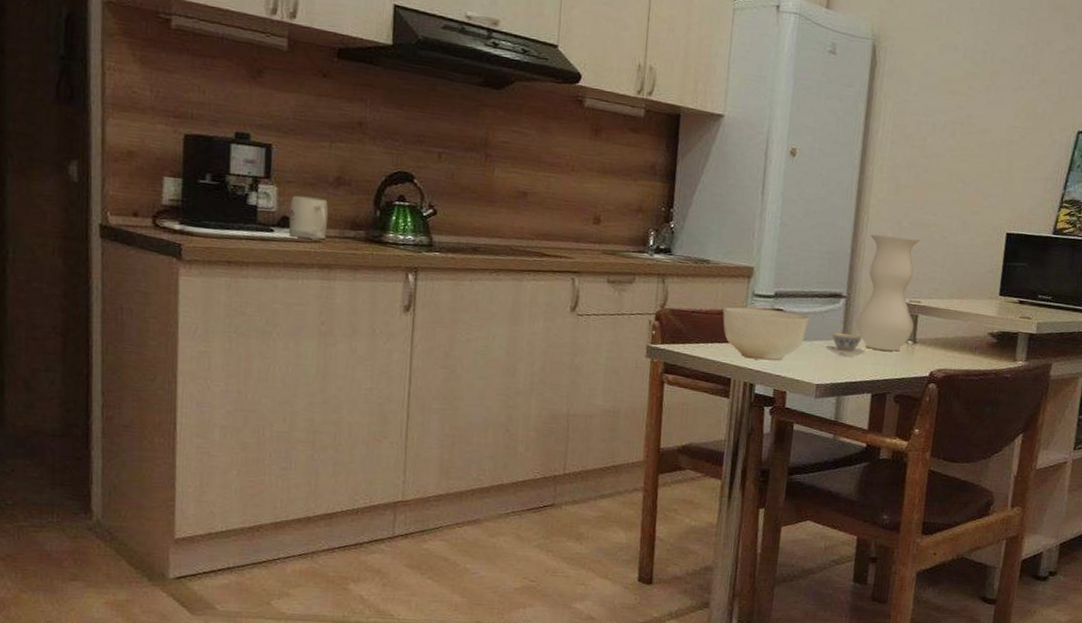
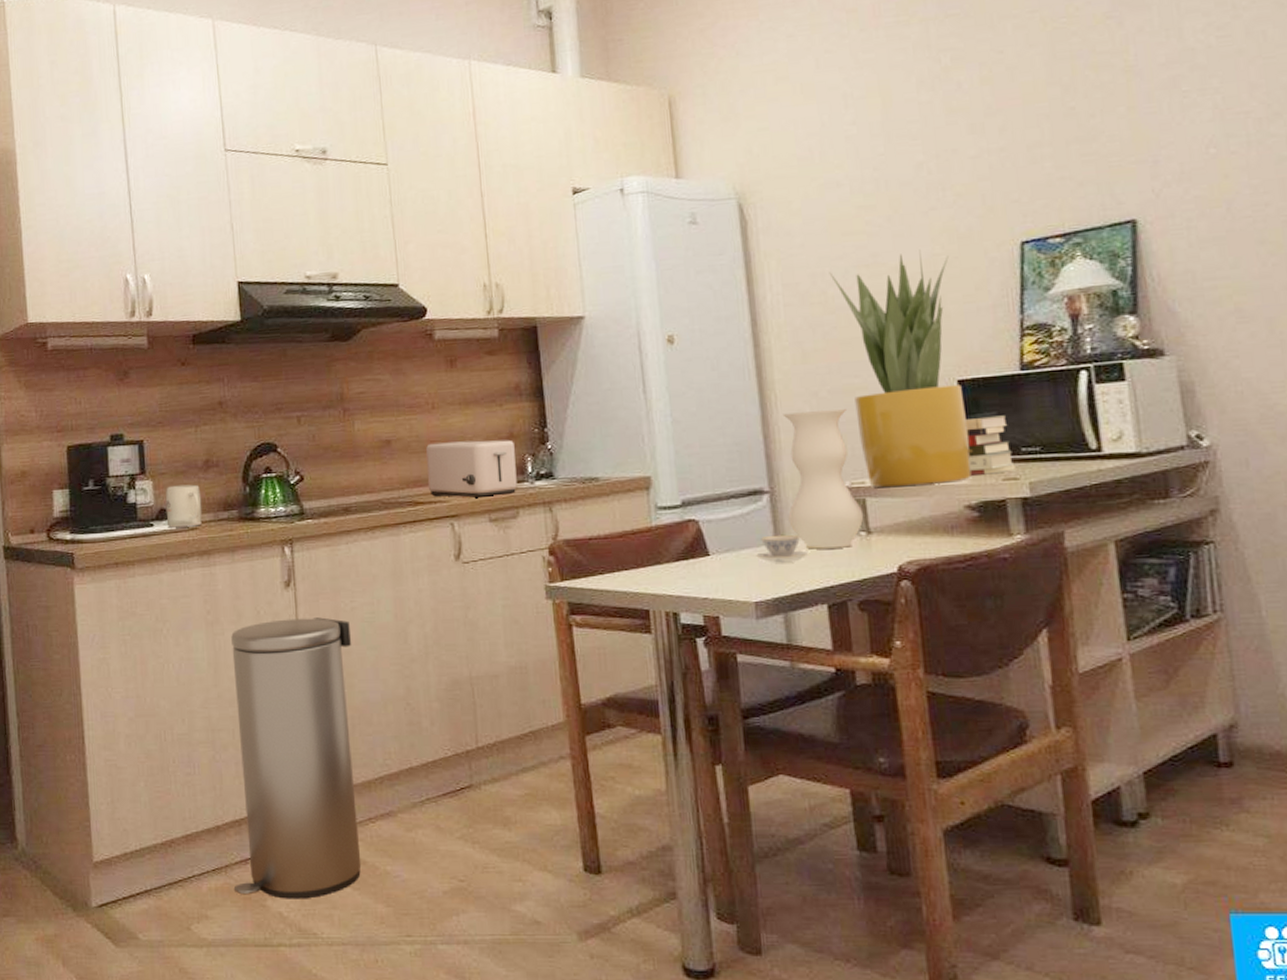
pedal bin: none [317,340,463,586] -> present [231,617,362,899]
toaster: none [556,202,641,262] -> present [426,439,517,499]
bowl: present [722,306,810,361] -> none [623,520,730,583]
planter: none [923,119,1024,313] -> present [829,249,972,487]
books: none [998,265,1034,312] -> present [964,415,1016,475]

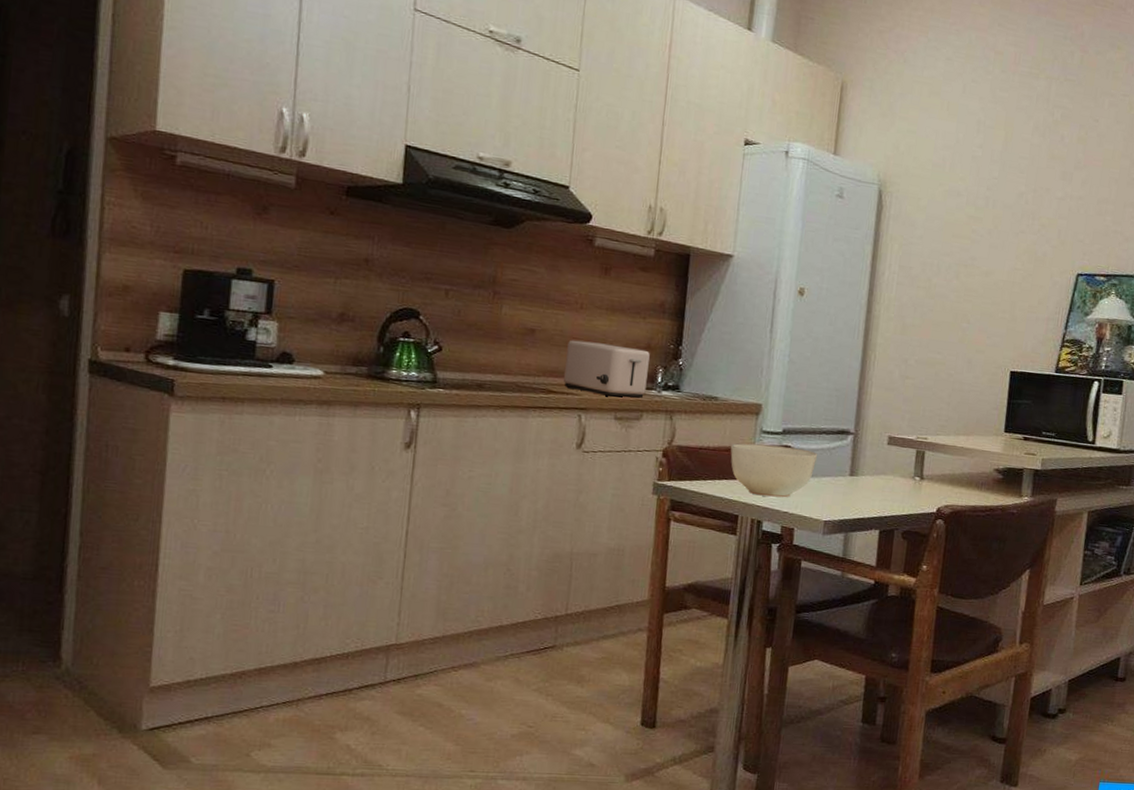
mug: present [165,484,203,528] -> none [288,331,331,376]
pedal bin: present [231,617,362,899] -> none [302,477,465,734]
bowl: none [623,520,730,583] -> present [730,443,818,498]
teacup: present [756,535,809,563] -> none [833,469,874,493]
vase: present [782,408,864,549] -> none [864,372,926,488]
planter: present [829,249,972,487] -> none [930,262,1026,450]
books: present [964,415,1016,475] -> none [1003,402,1037,448]

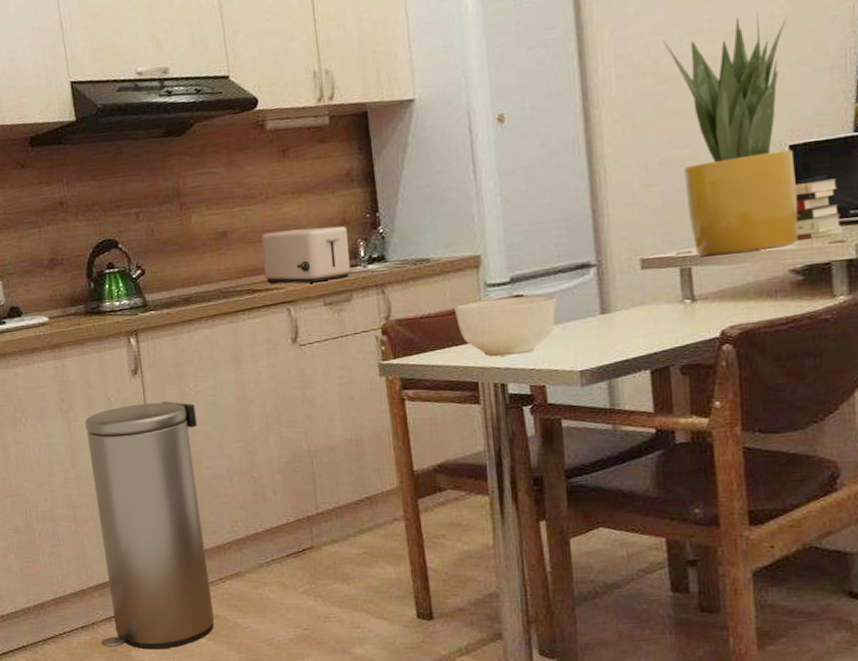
pedal bin: none [302,477,465,734] -> present [85,401,215,650]
planter: none [930,262,1026,450] -> present [663,11,798,256]
books: none [1003,402,1037,448] -> present [794,178,843,240]

